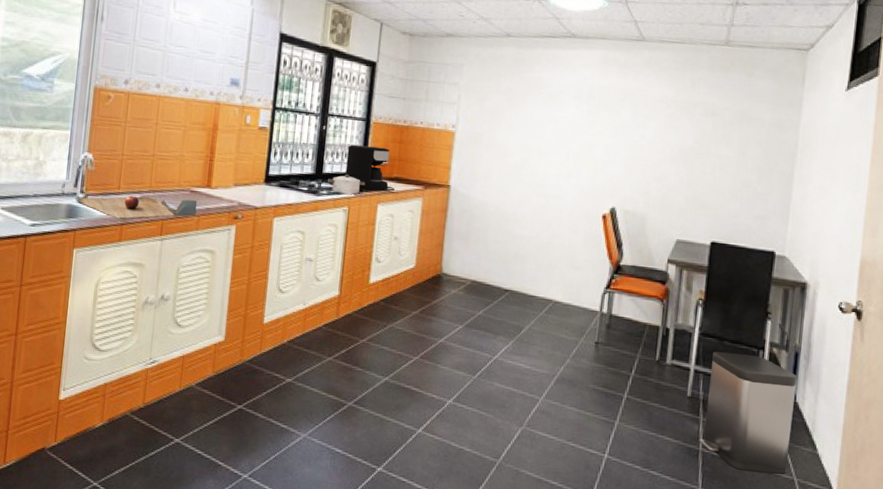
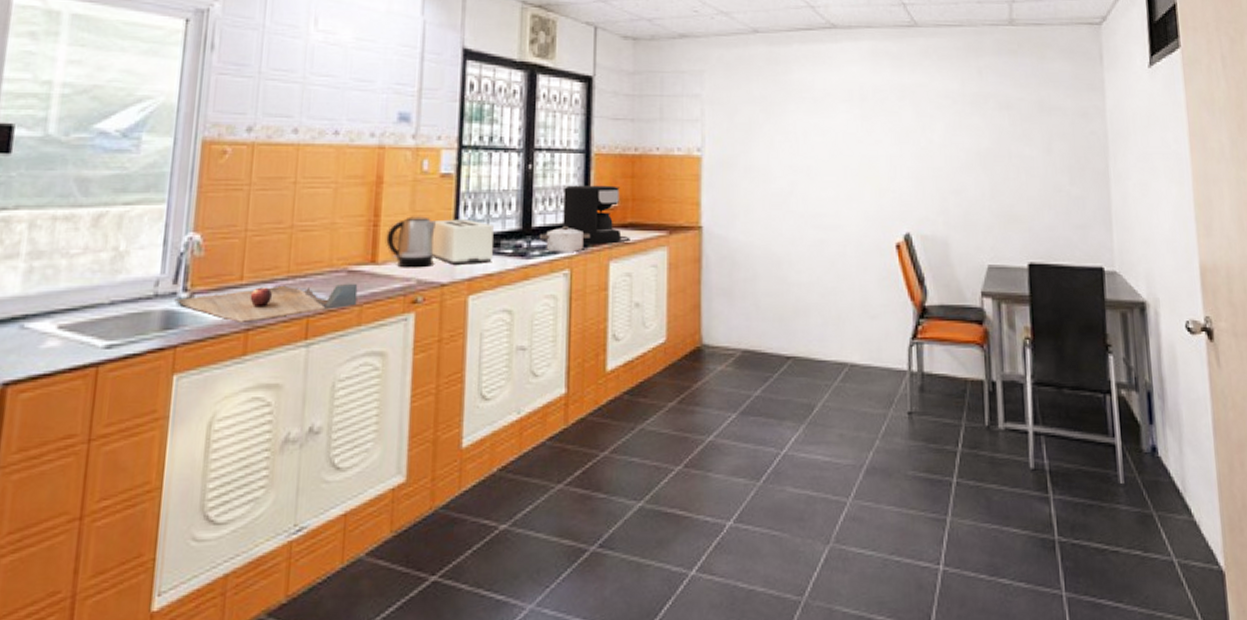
kettle: none [219,156,254,194] -> present [388,216,436,268]
toaster: none [250,161,295,196] -> present [431,219,494,265]
pedal bin: present [699,351,797,474] -> none [1052,402,1162,559]

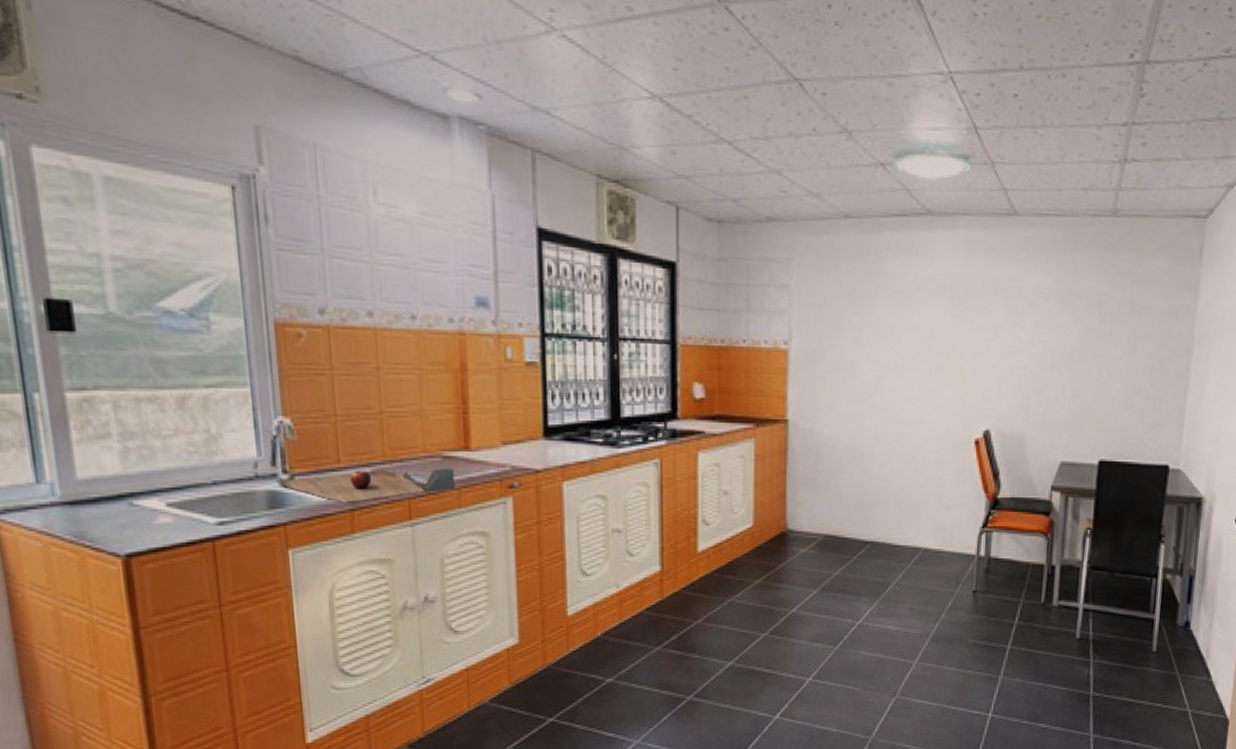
kettle: present [388,216,436,268] -> none [478,404,526,455]
toaster: present [431,219,494,265] -> none [520,408,584,452]
cooking pot: present [540,225,591,253] -> none [629,416,679,443]
coffee maker: present [541,185,630,246] -> none [631,376,718,436]

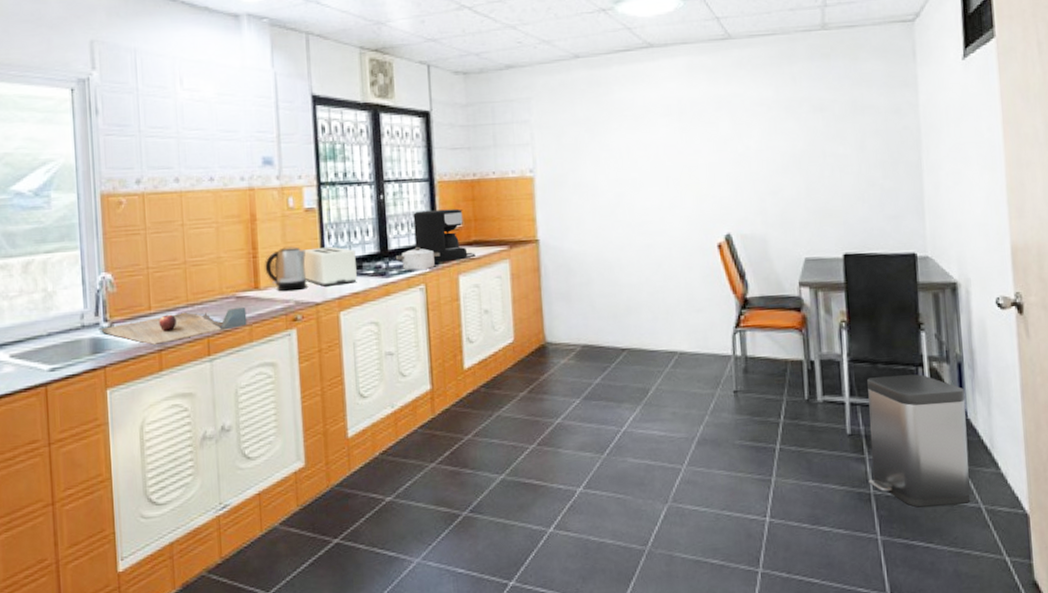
kettle: none [478,404,526,455] -> present [266,246,307,292]
toaster: none [520,408,584,452] -> present [301,247,357,287]
cooking pot: none [629,416,679,443] -> present [396,246,441,272]
coffee maker: none [631,376,718,436] -> present [398,208,476,263]
pedal bin: none [1089,584,1192,709] -> present [867,374,970,507]

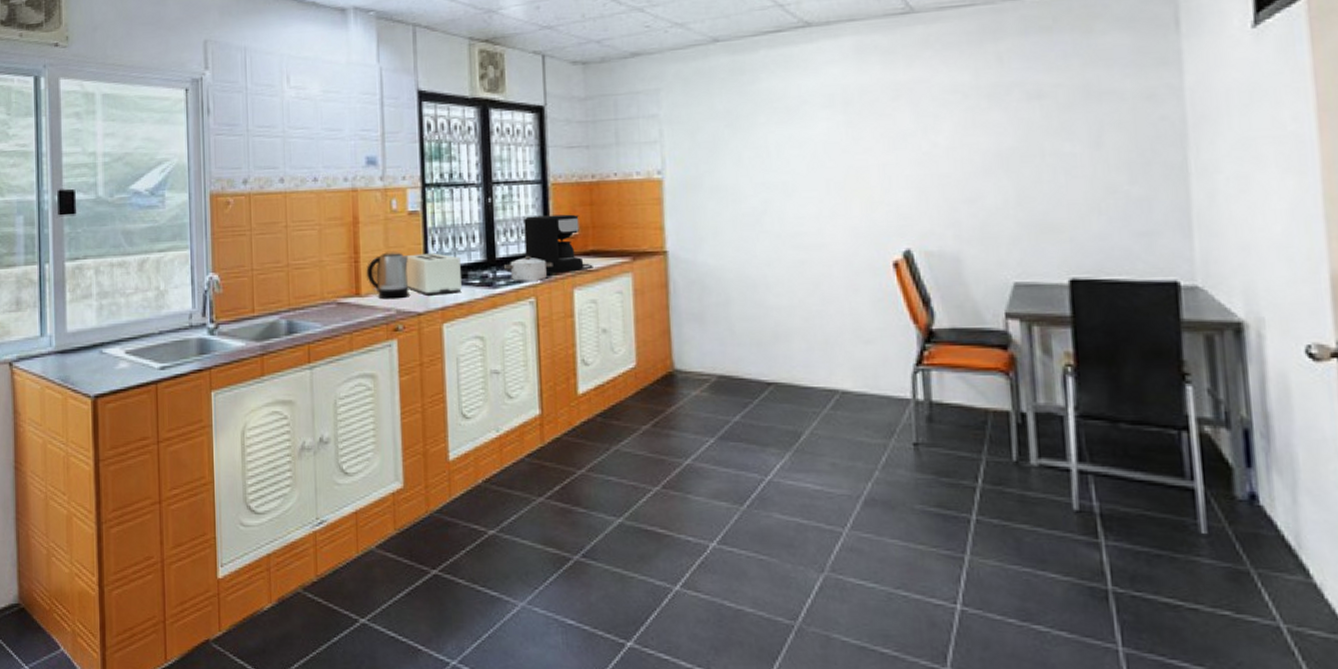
cutting board: present [98,306,247,346] -> none [205,313,347,350]
pedal bin: present [867,374,970,507] -> none [1104,439,1263,619]

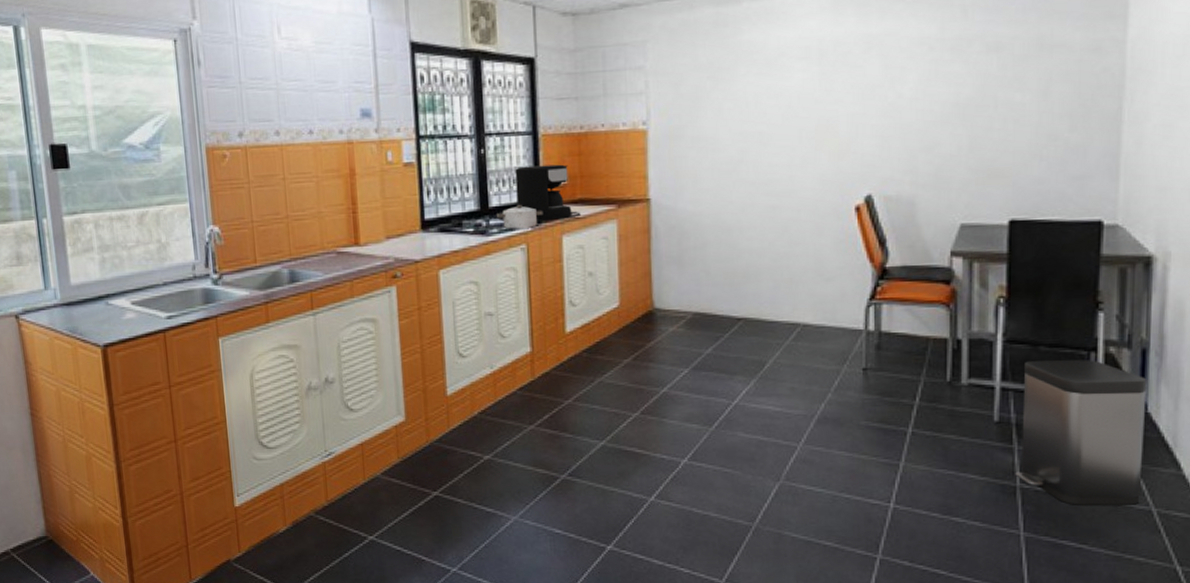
kettle: present [368,252,409,300] -> none [365,202,407,248]
toaster: present [404,253,462,296] -> none [400,203,457,244]
pedal bin: none [1104,439,1263,619] -> present [1015,359,1147,505]

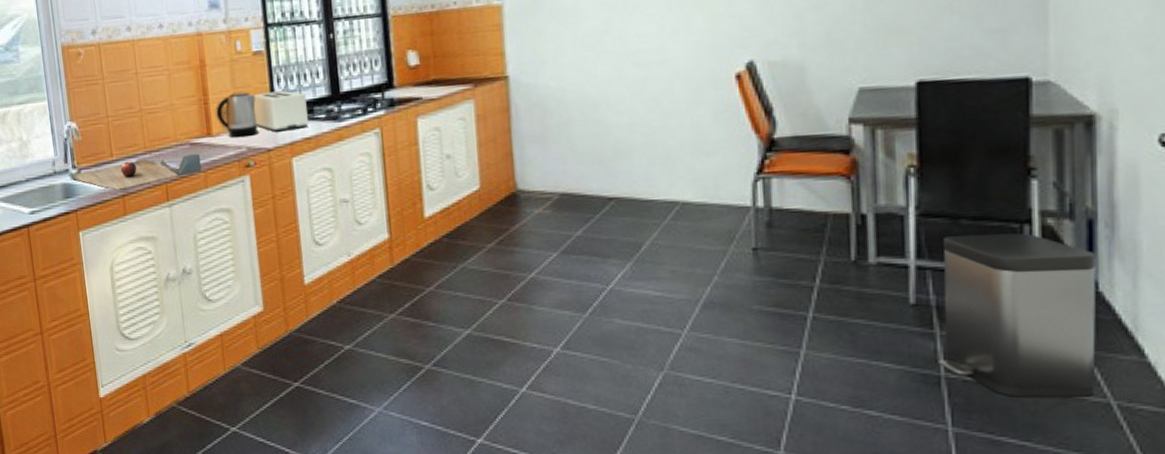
cutting board: none [209,262,348,298] -> present [68,153,202,191]
kettle: none [365,202,407,248] -> present [217,91,259,138]
toaster: none [400,203,457,244] -> present [251,90,308,132]
cooking pot: present [497,204,543,230] -> none [349,87,397,115]
coffee maker: present [498,164,581,222] -> none [350,45,436,106]

